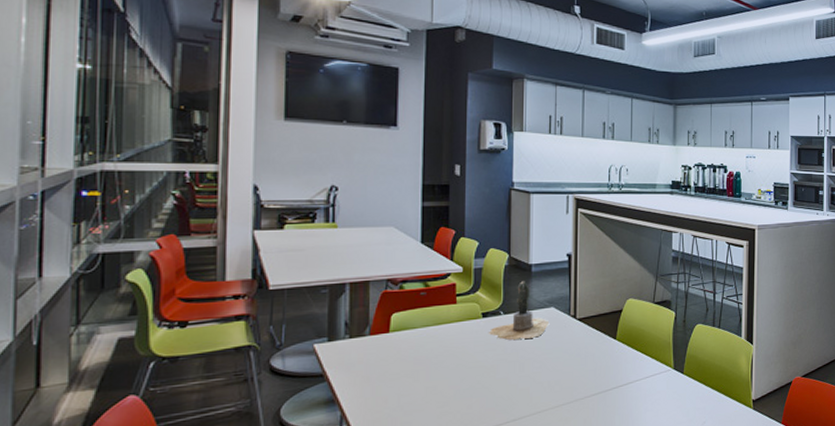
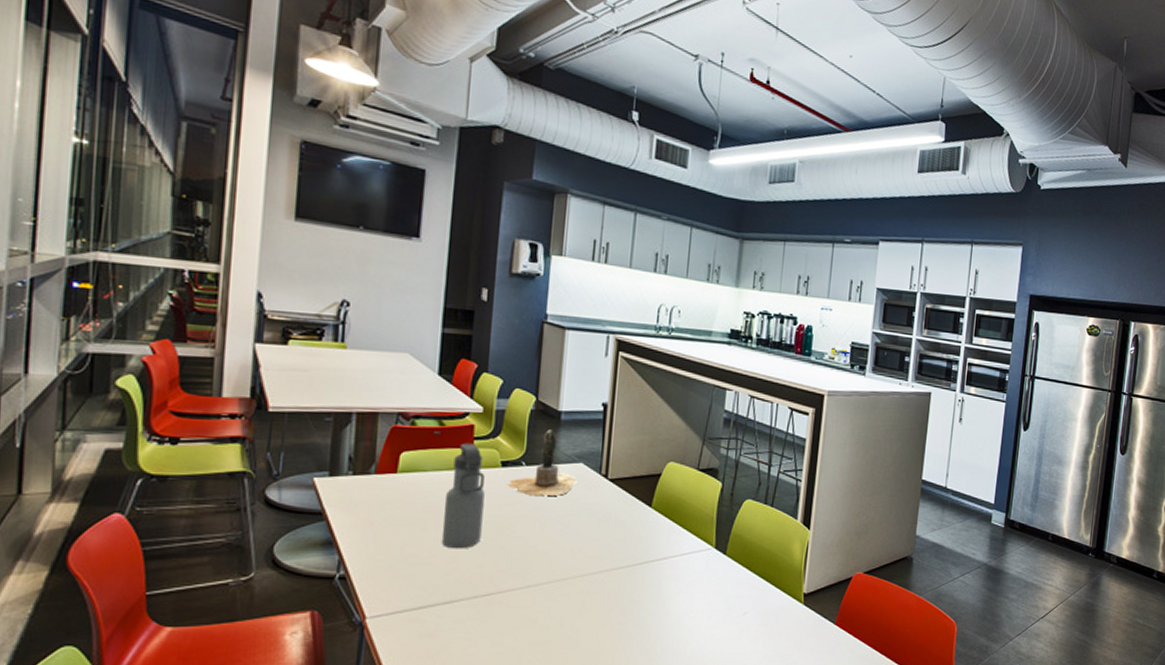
water bottle: none [433,299,469,395] -> present [441,442,485,549]

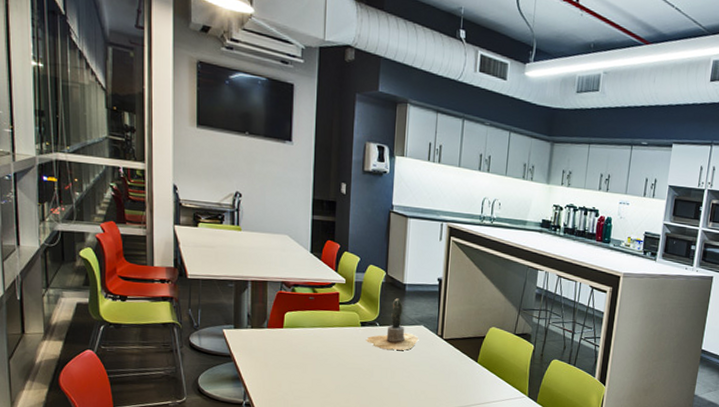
water bottle: present [441,442,485,549] -> none [318,306,349,388]

